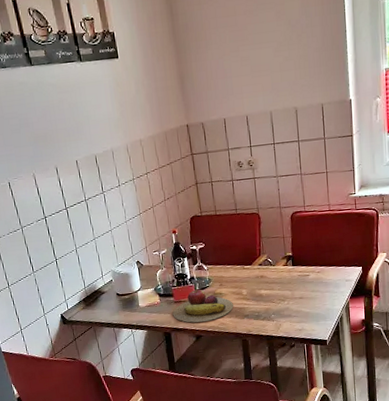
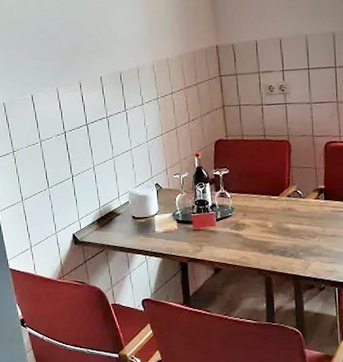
fruit: present [172,288,233,323] -> none [190,217,257,254]

